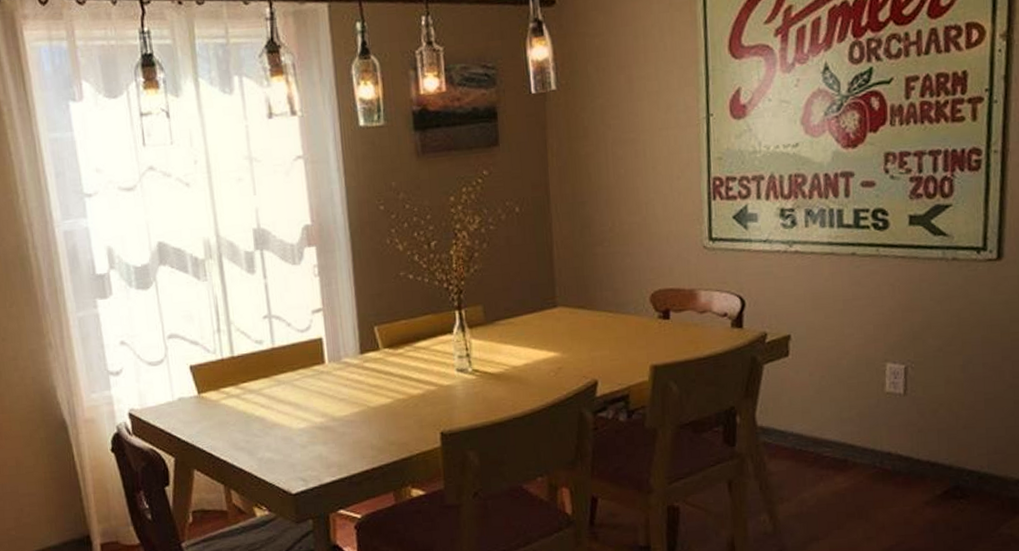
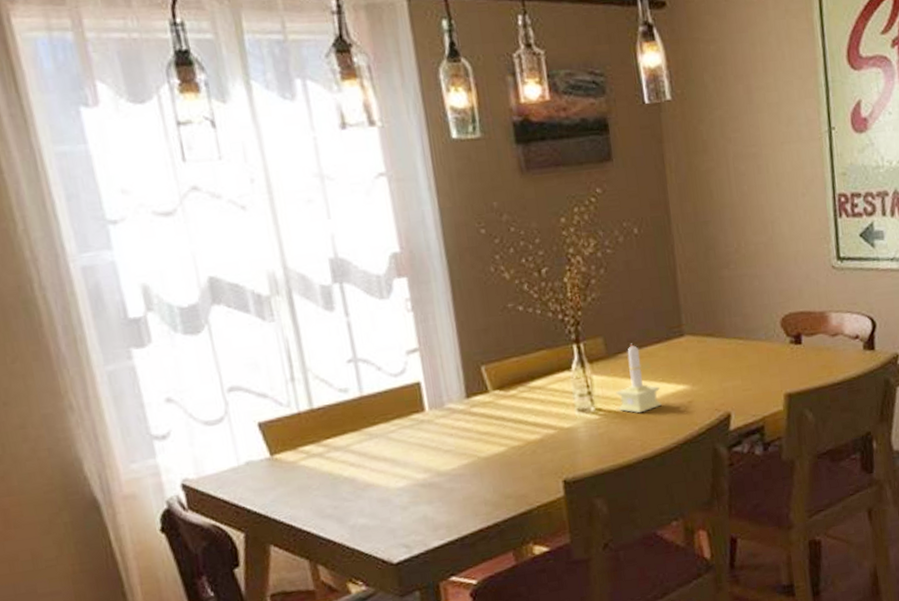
candle: none [492,312,533,375] -> present [616,343,662,413]

